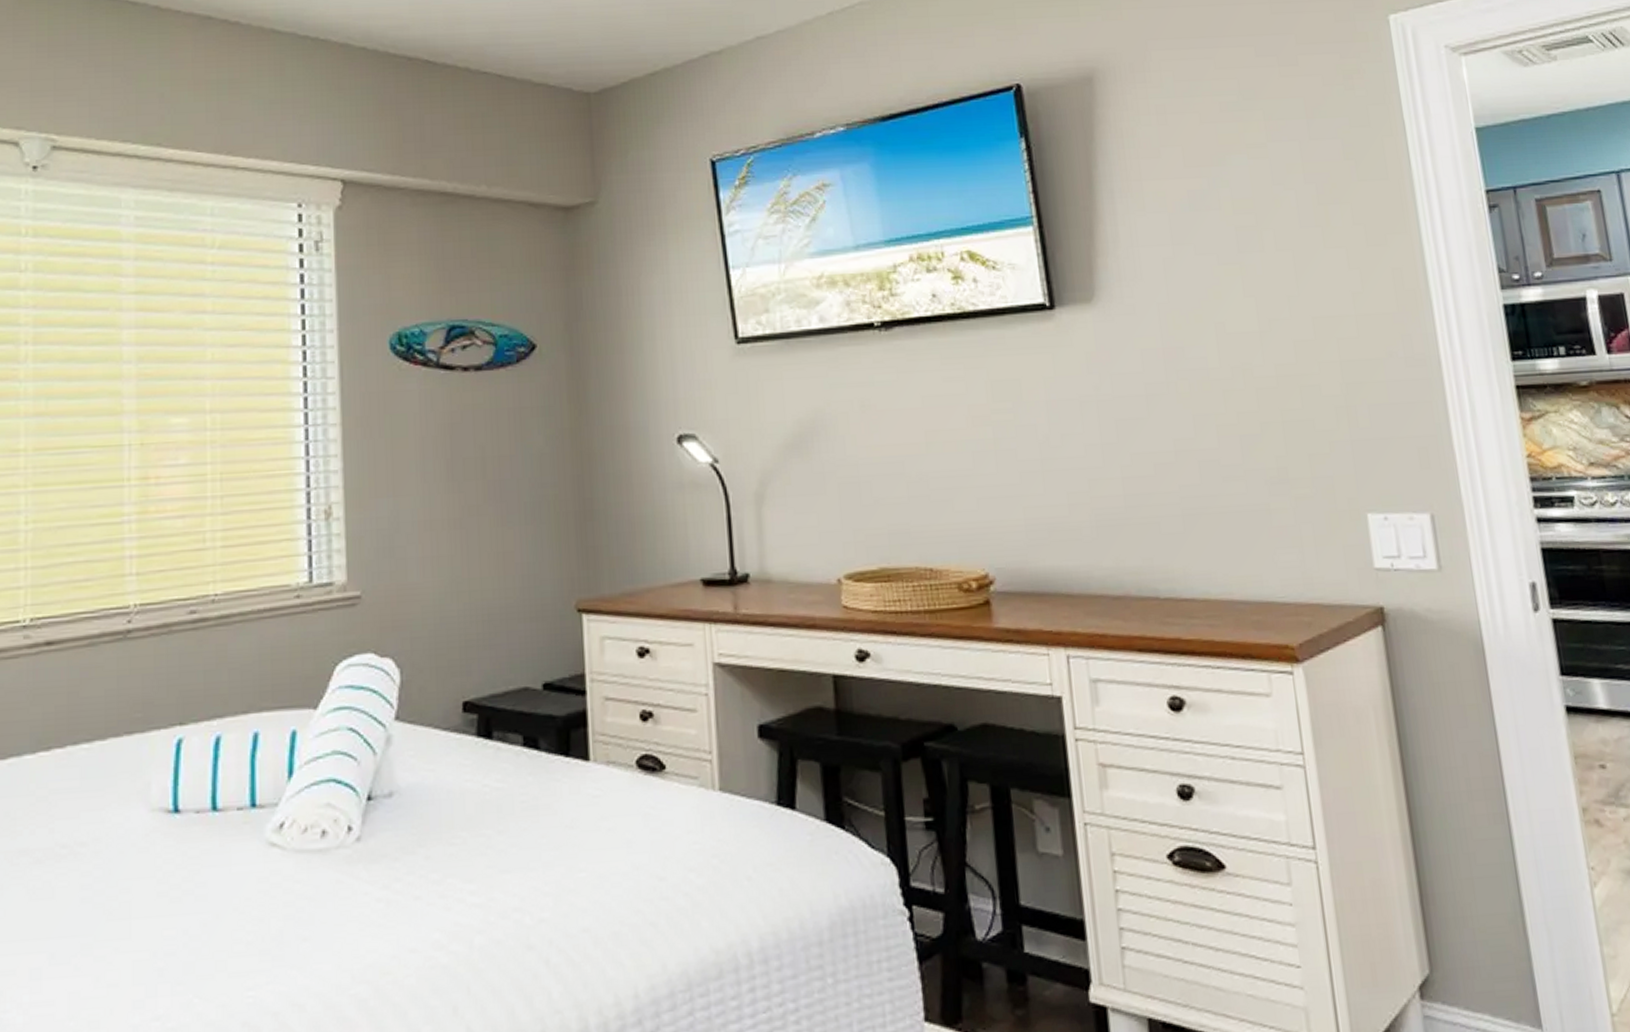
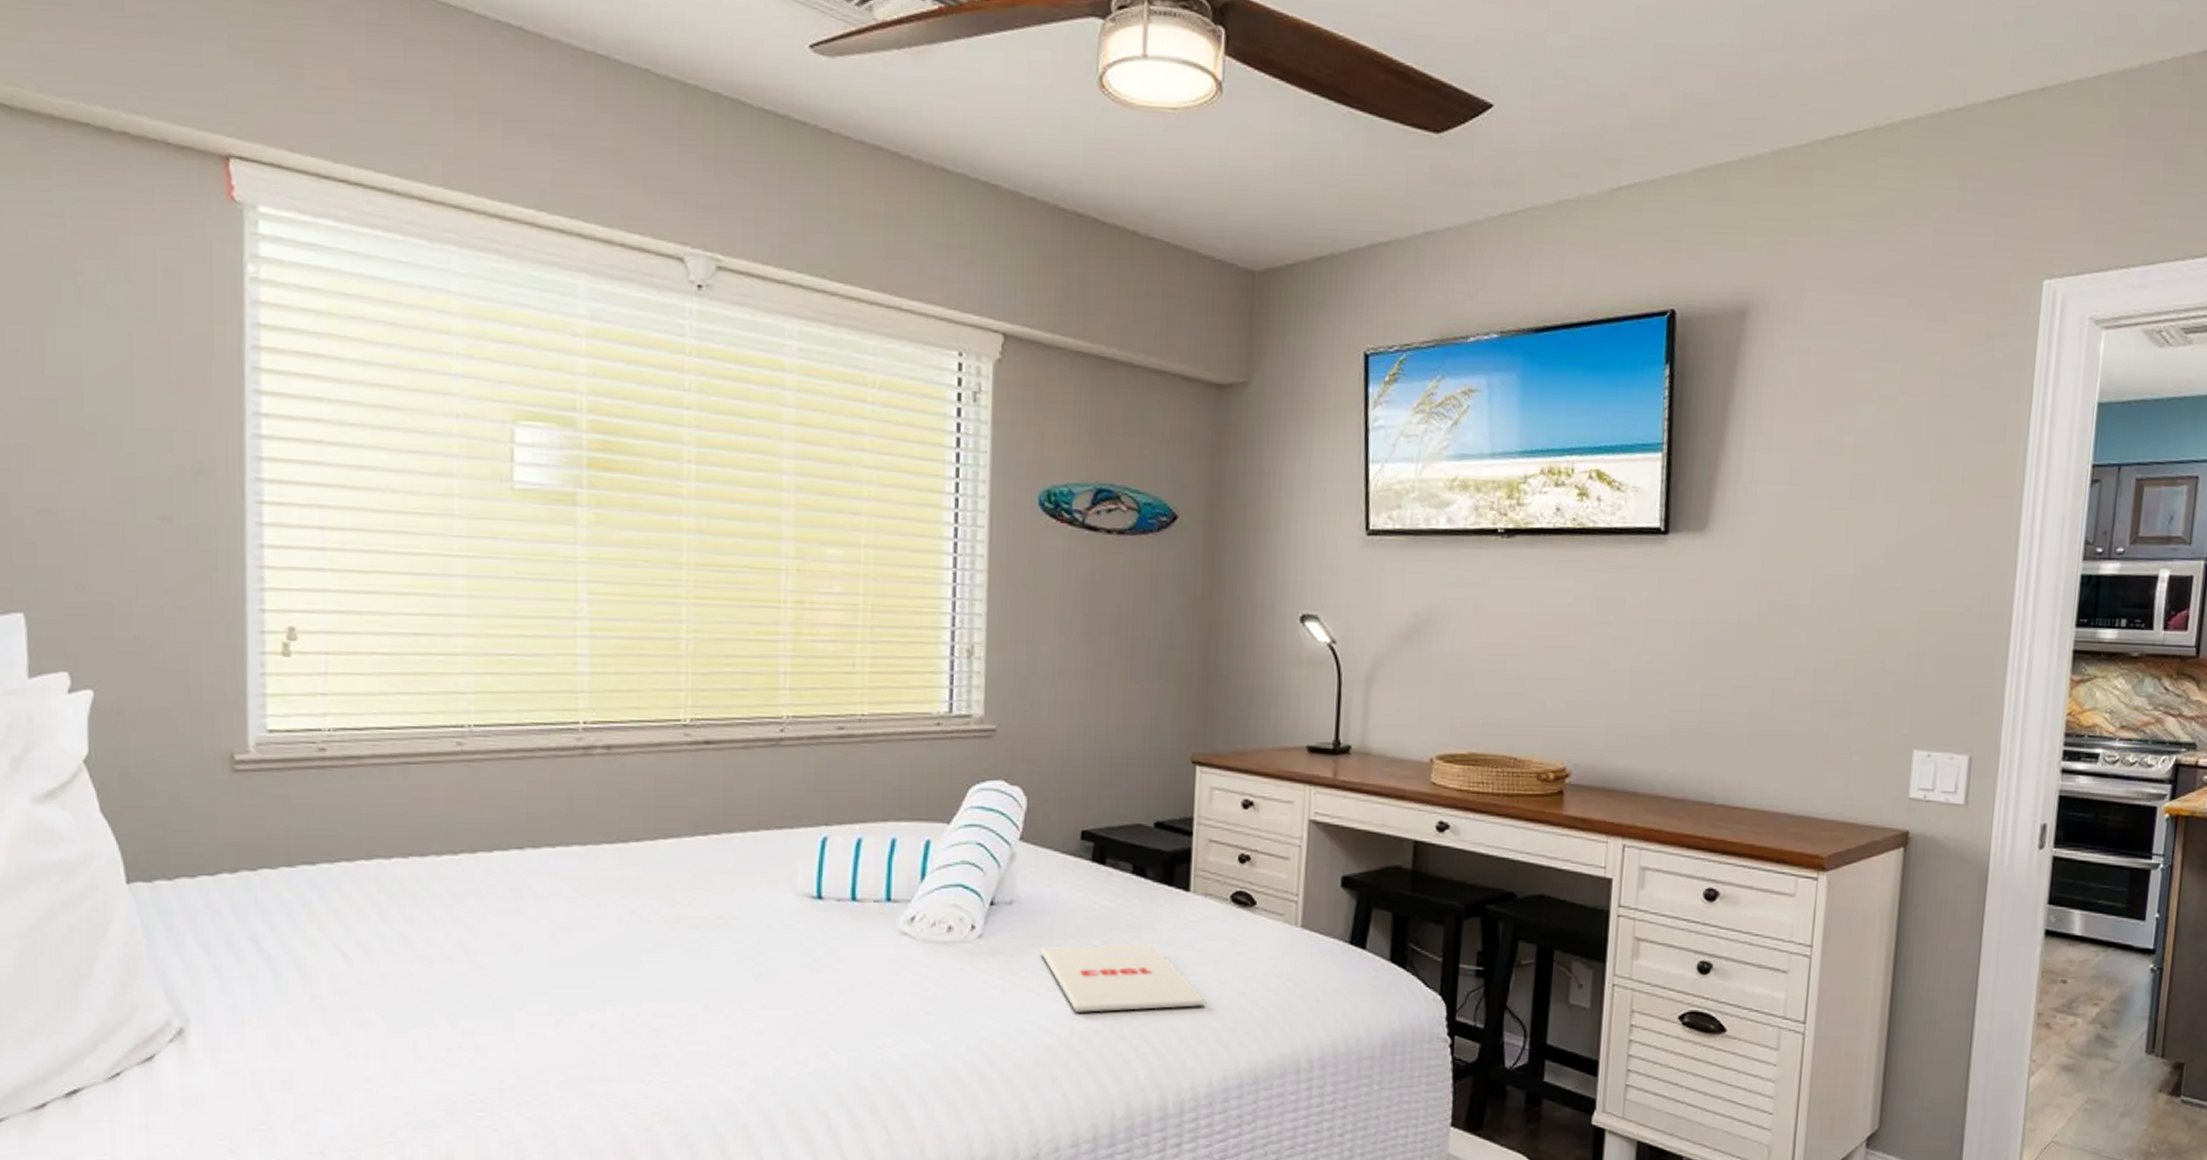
magazine: none [427,827,622,922] -> present [1040,943,1206,1013]

